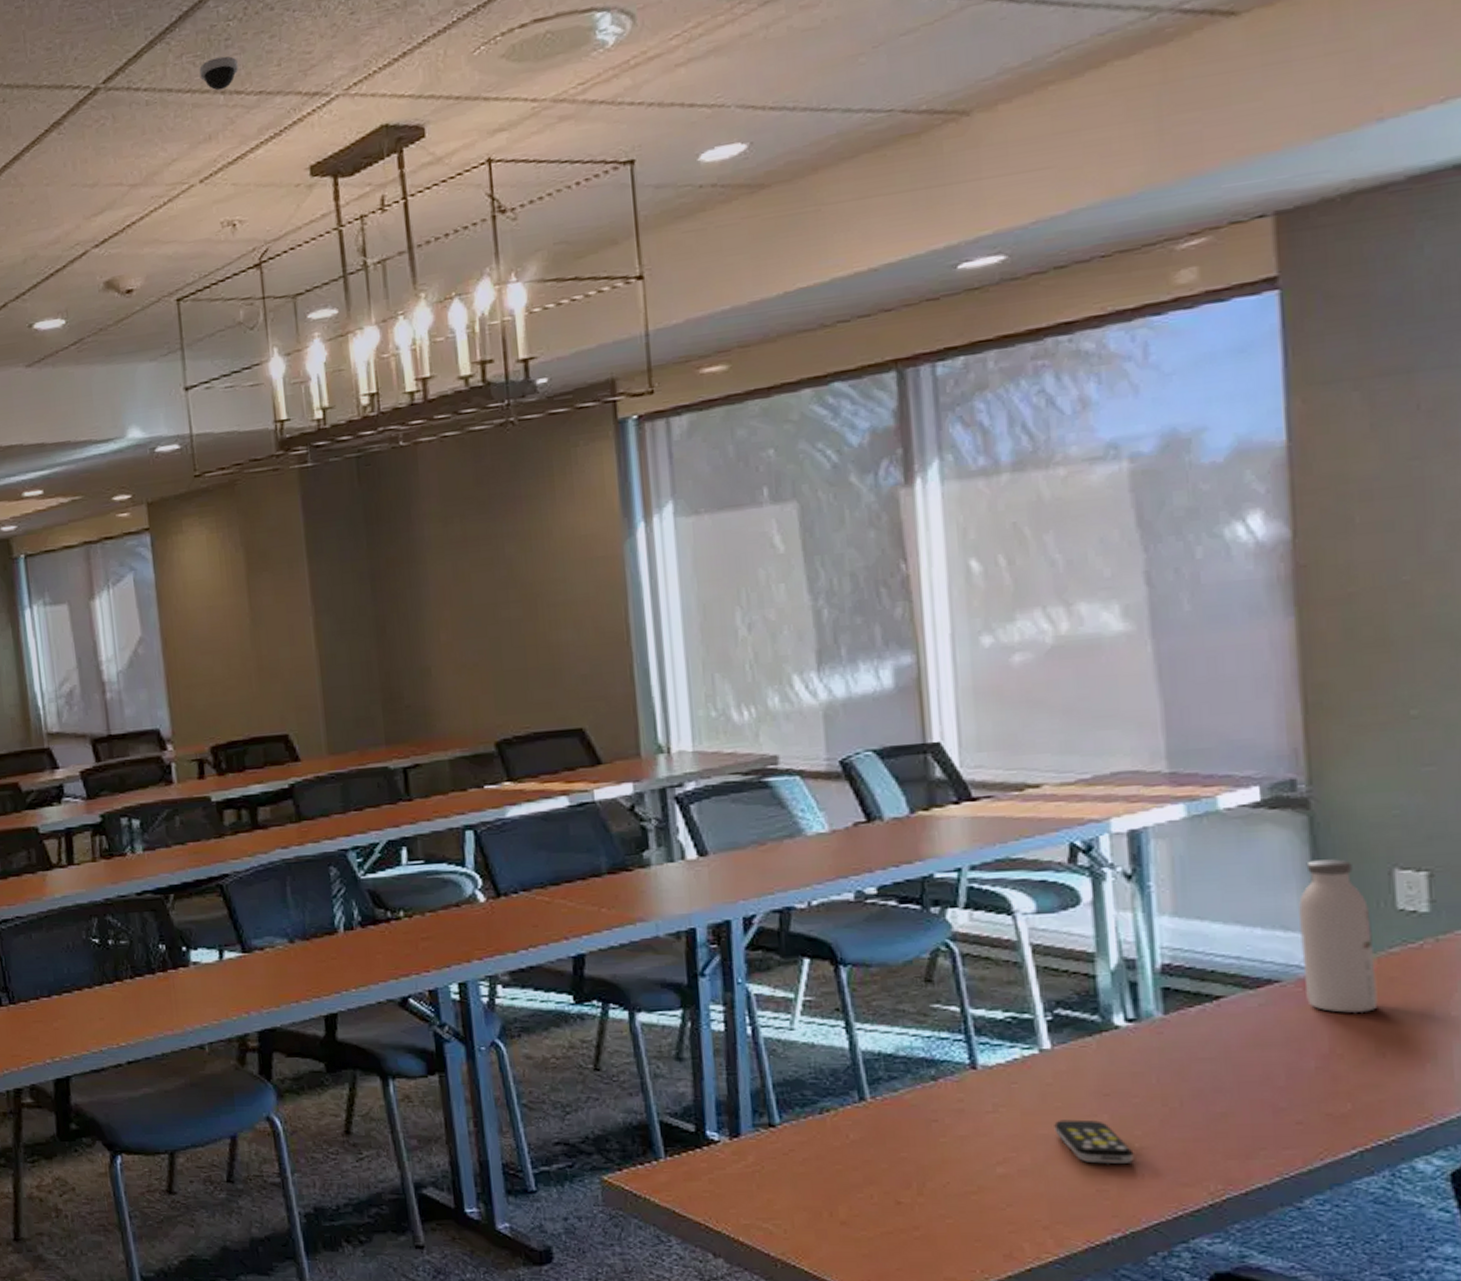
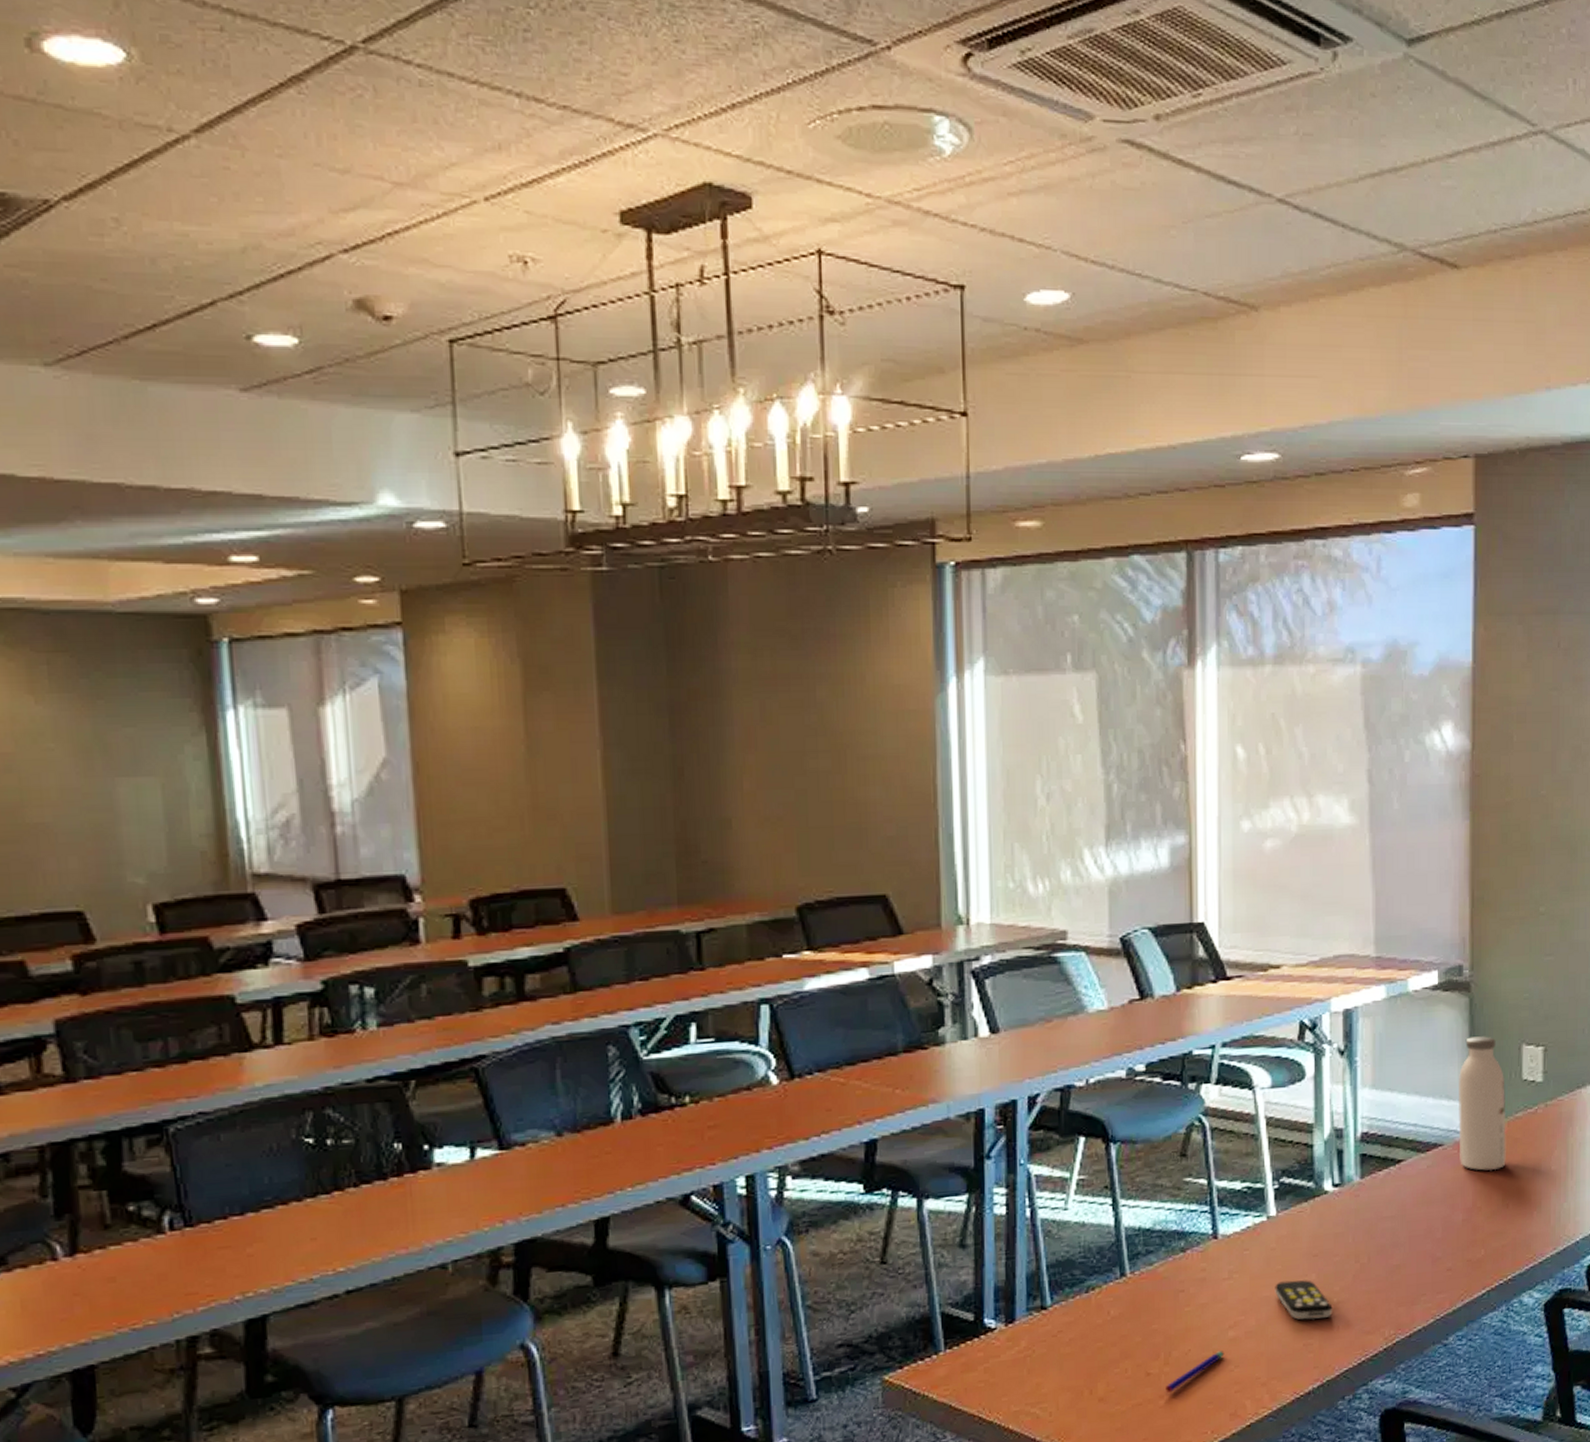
dome security camera: present [199,56,238,91] -> none [489,49,539,92]
pen: none [920,1187,993,1225] -> present [1165,1351,1225,1393]

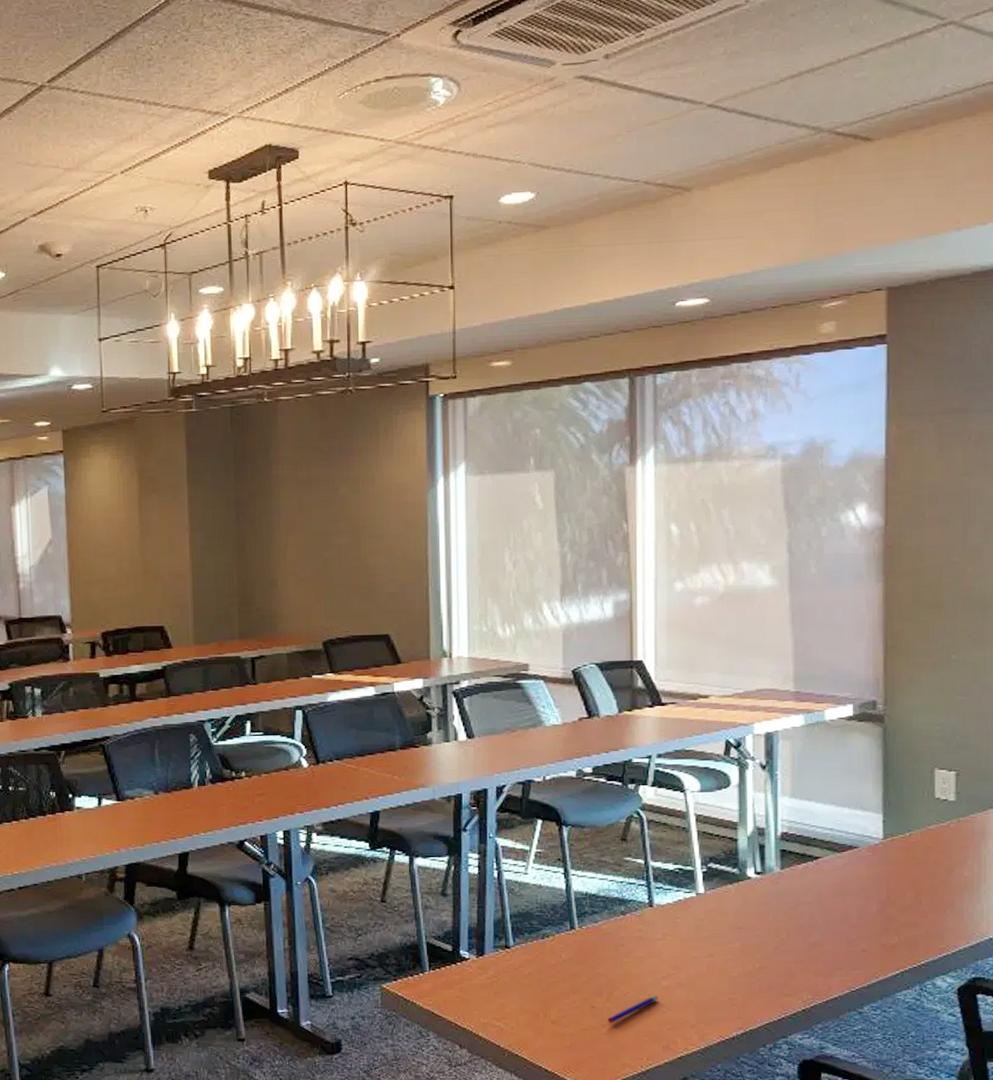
remote control: present [1275,1280,1333,1320] -> none [703,946,755,980]
water bottle: present [1459,1036,1506,1171] -> none [873,760,919,872]

